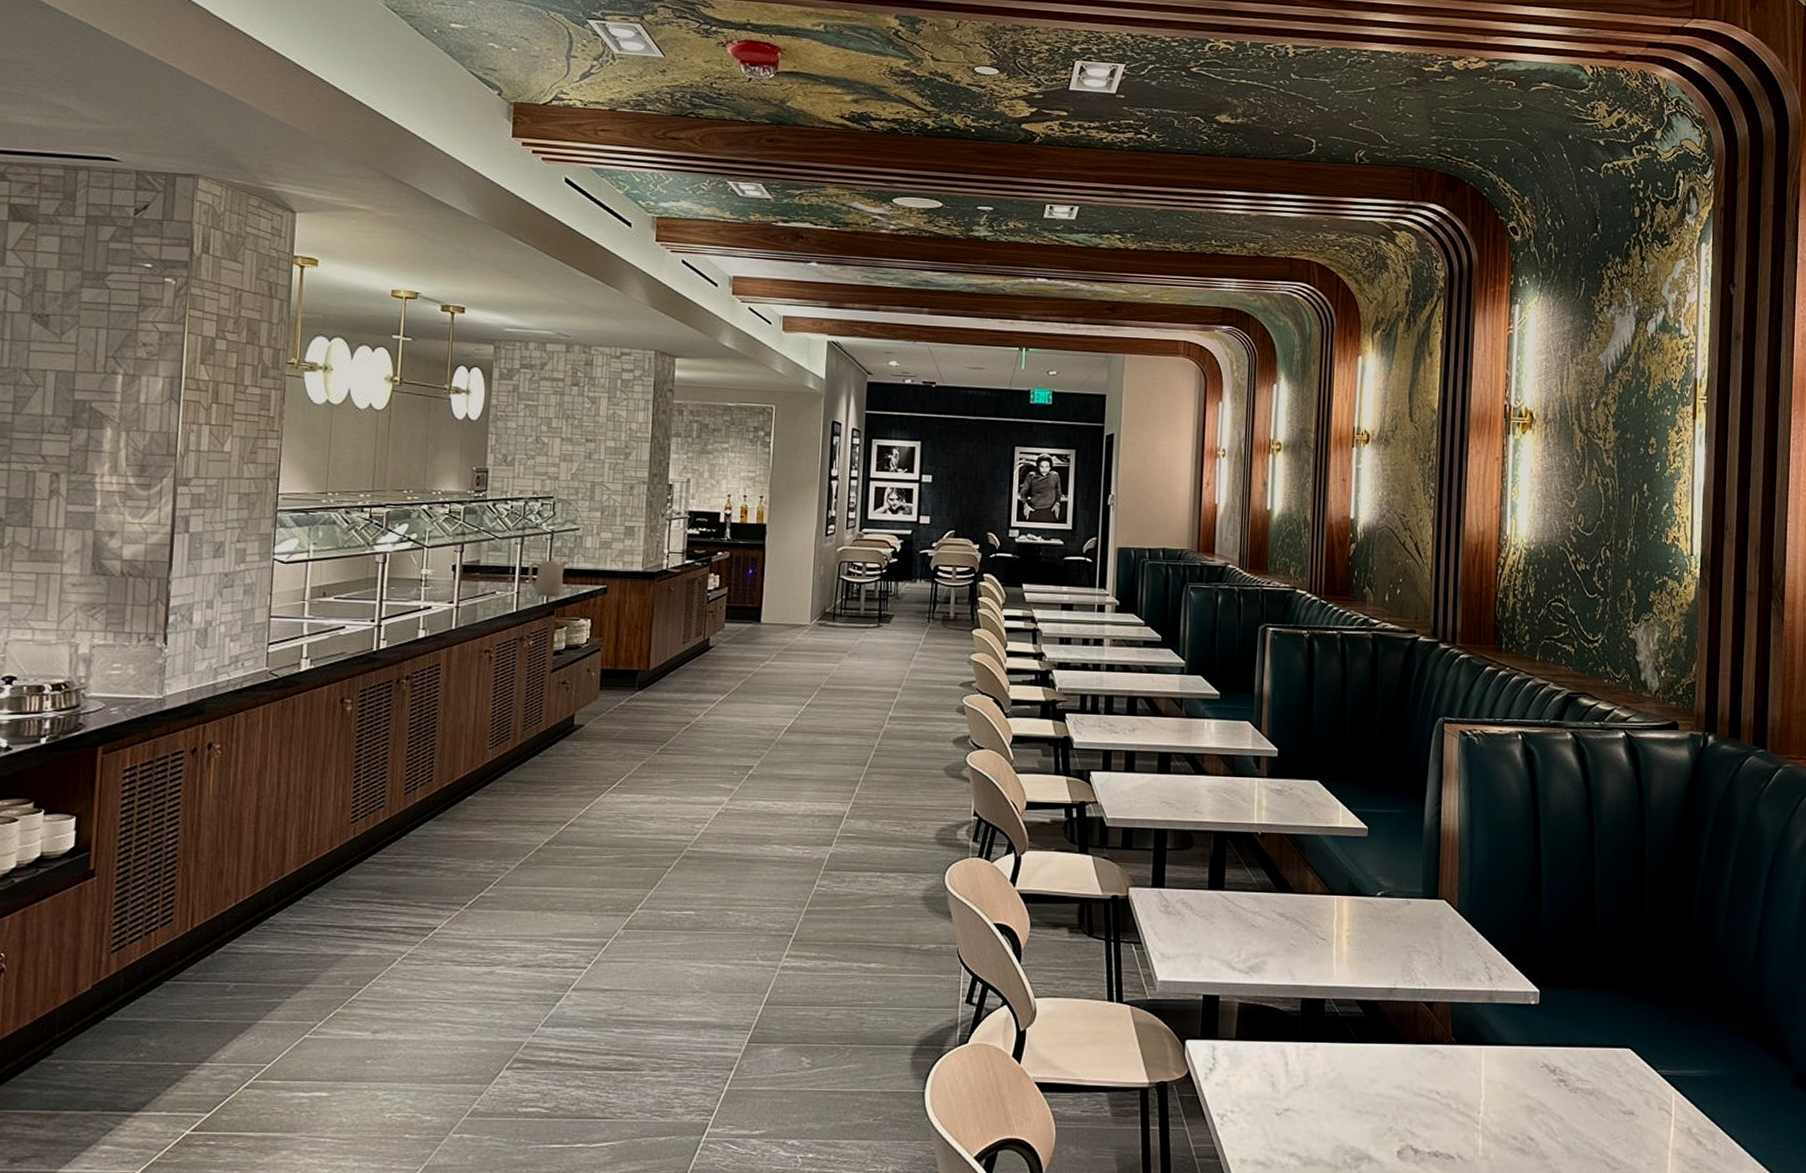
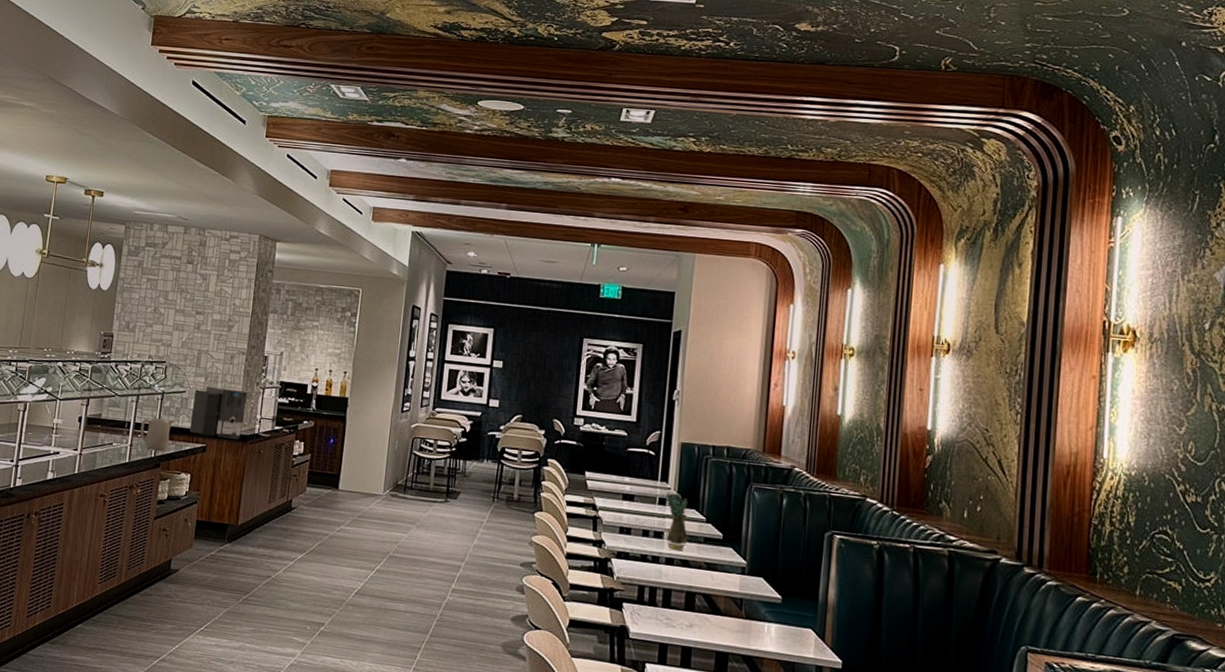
coffee machine: none [586,521,651,579] -> present [189,386,247,441]
vase: none [1105,595,1128,657] -> present [666,488,688,552]

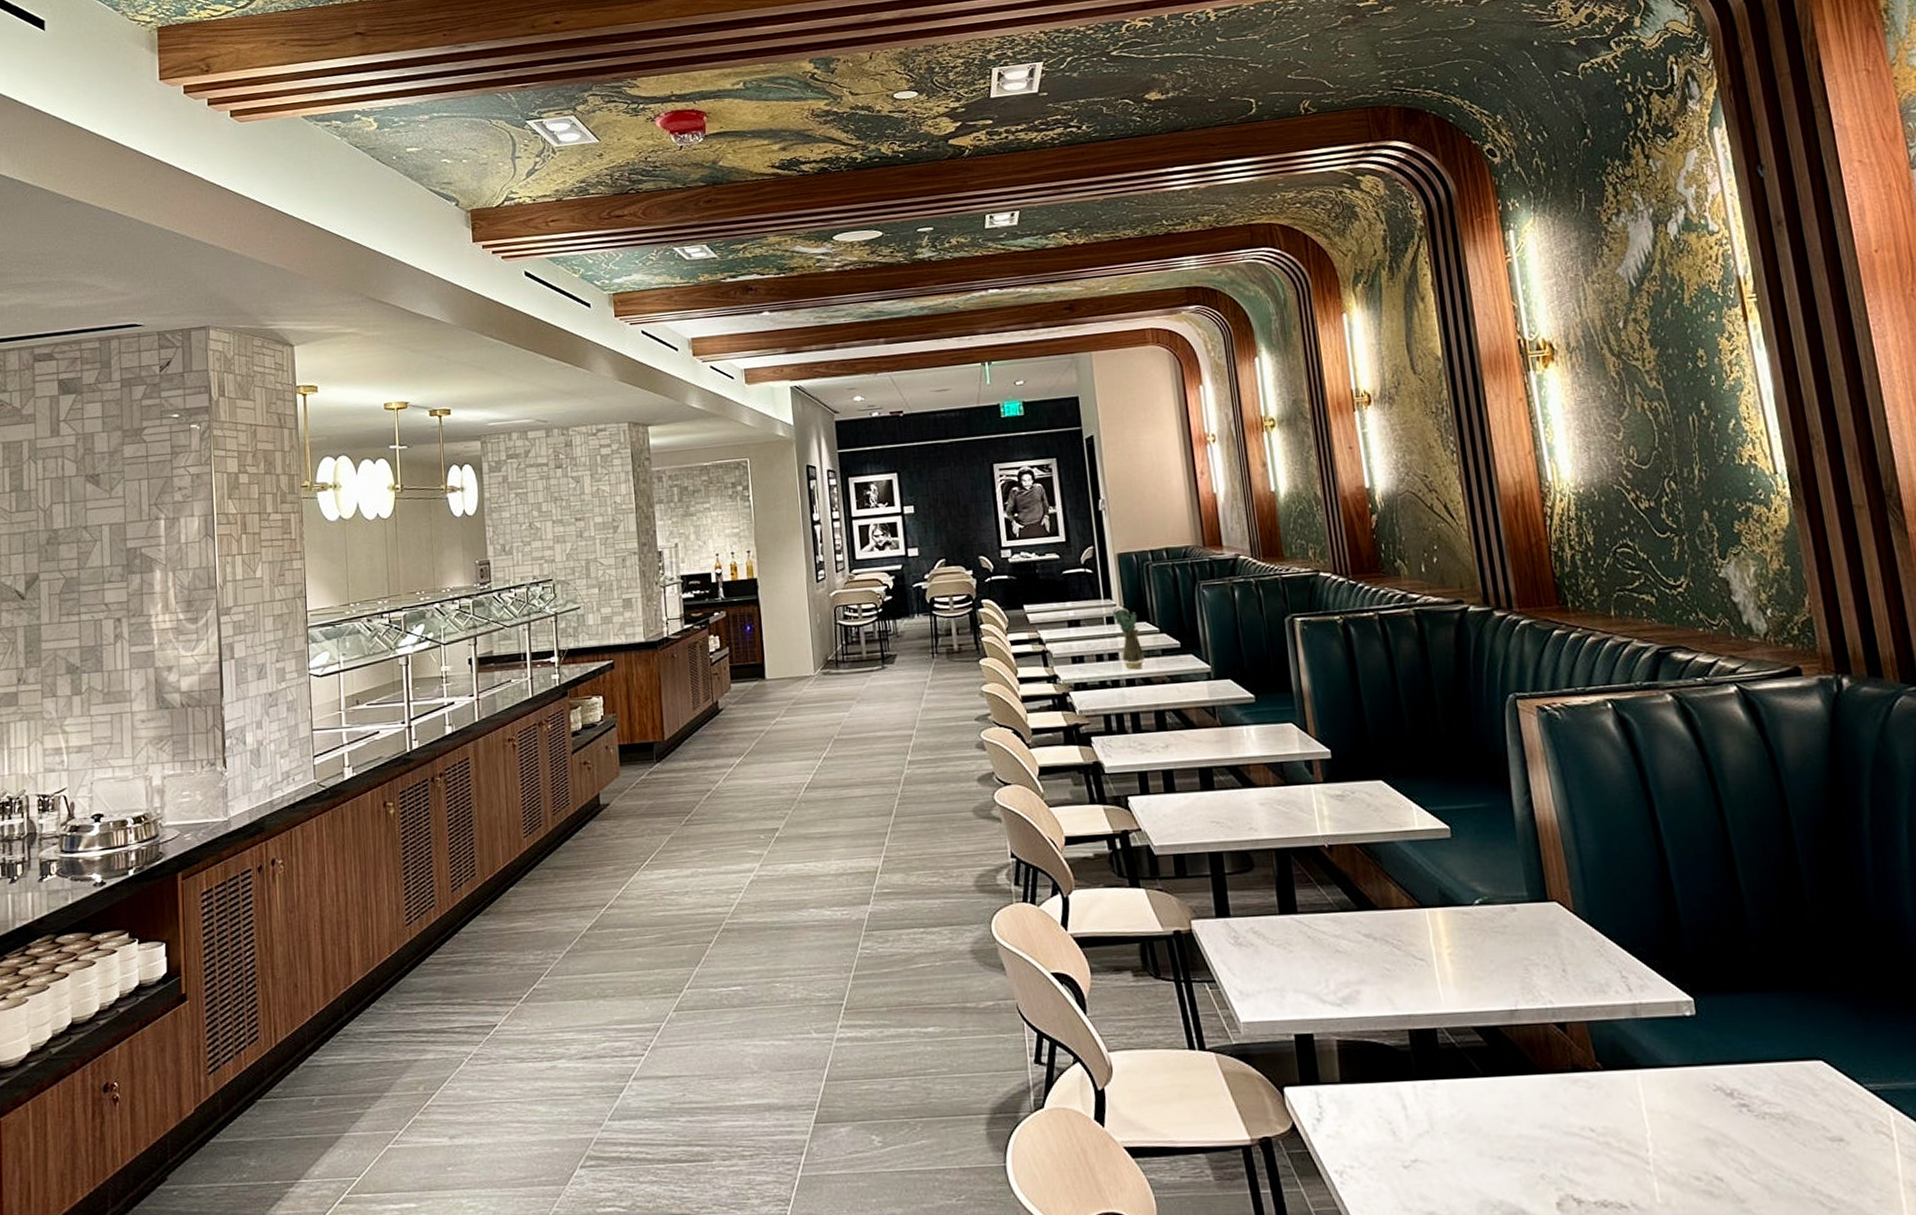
pitcher: present [140,417,175,452] -> none [538,640,575,679]
coffee machine: present [189,386,247,441] -> none [590,594,650,653]

